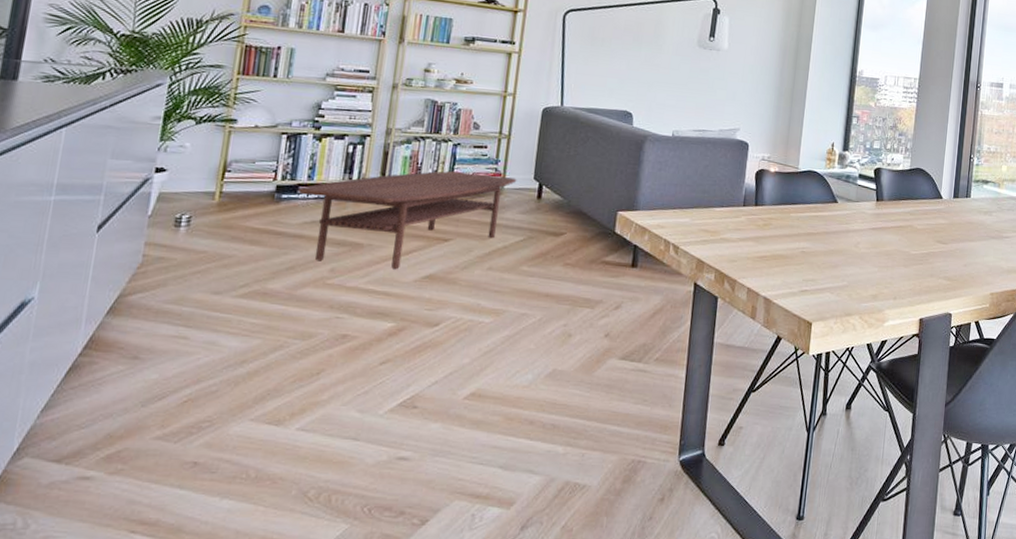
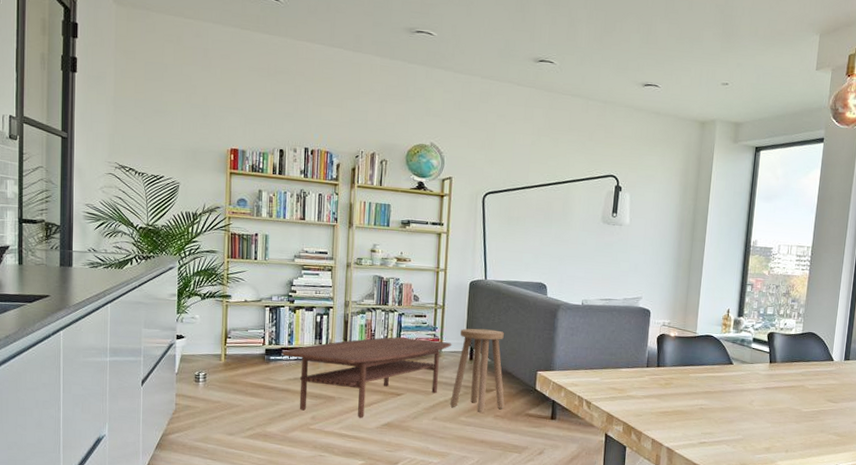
stool: none [509,161,580,262] -> present [449,328,505,414]

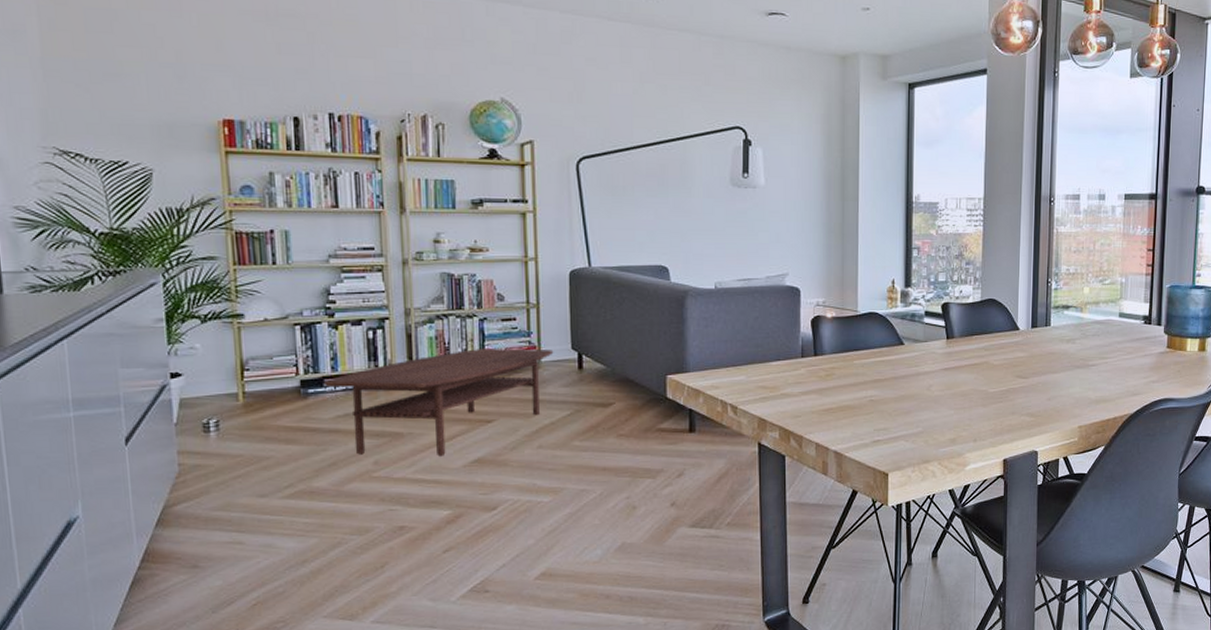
stool: present [449,328,505,414] -> none [557,329,629,435]

